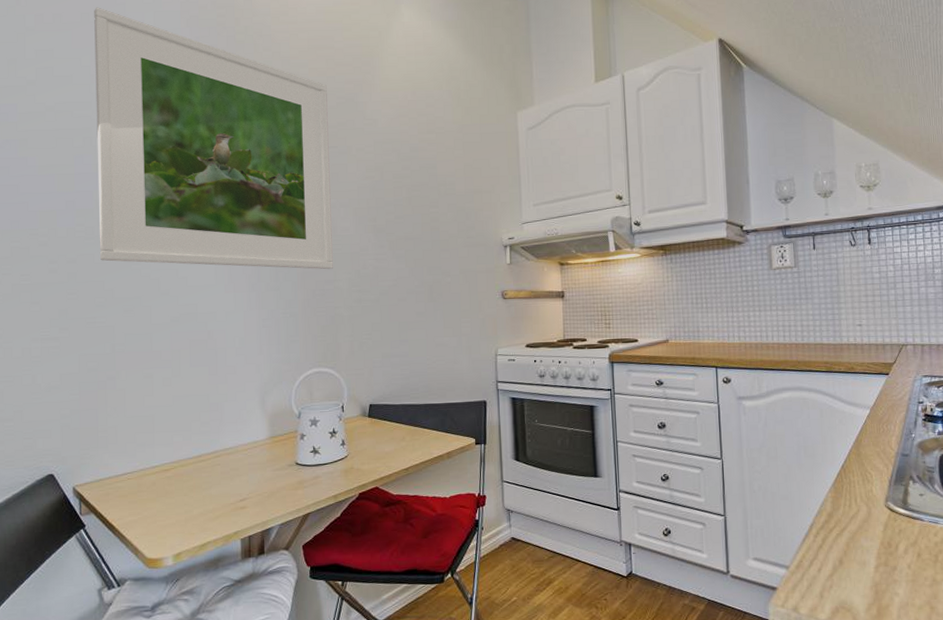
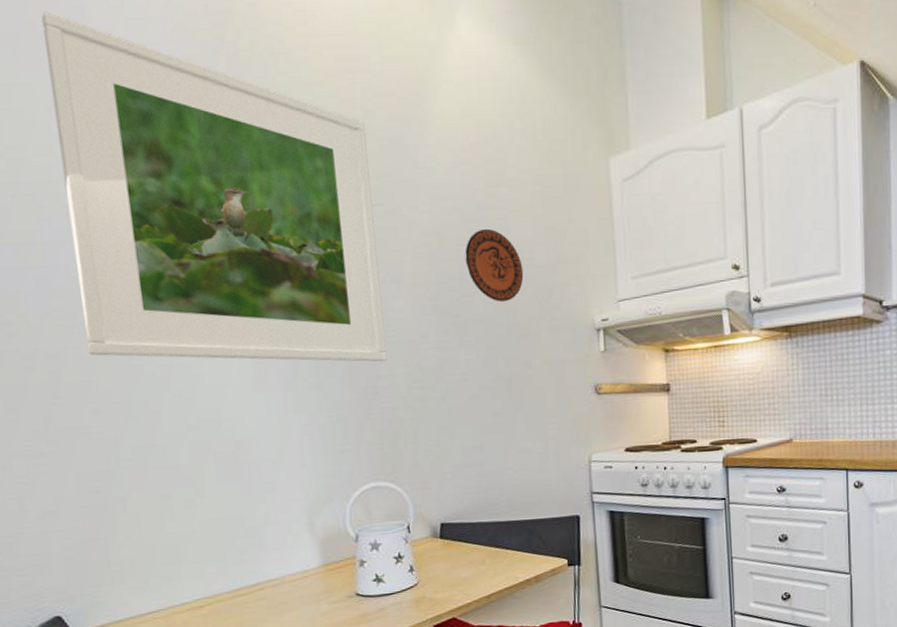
decorative plate: none [400,165,446,224] -> present [465,228,524,303]

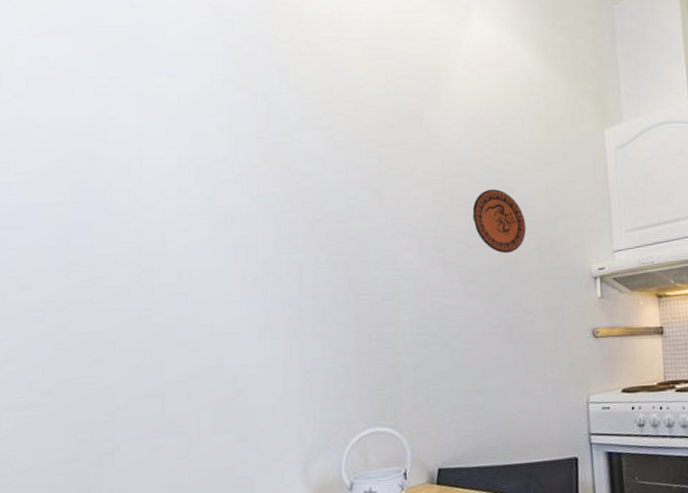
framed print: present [41,11,387,362] -> none [100,10,394,310]

